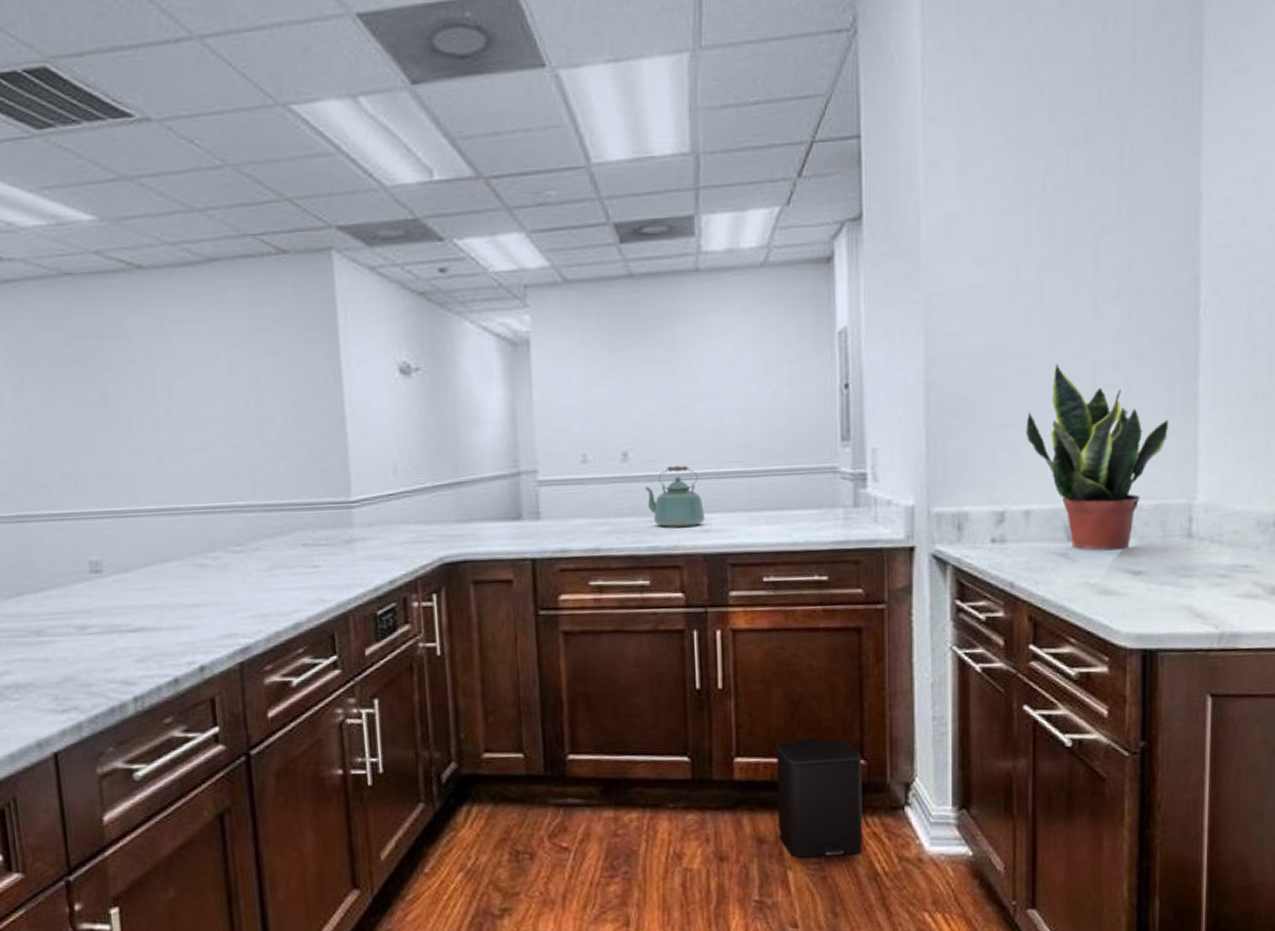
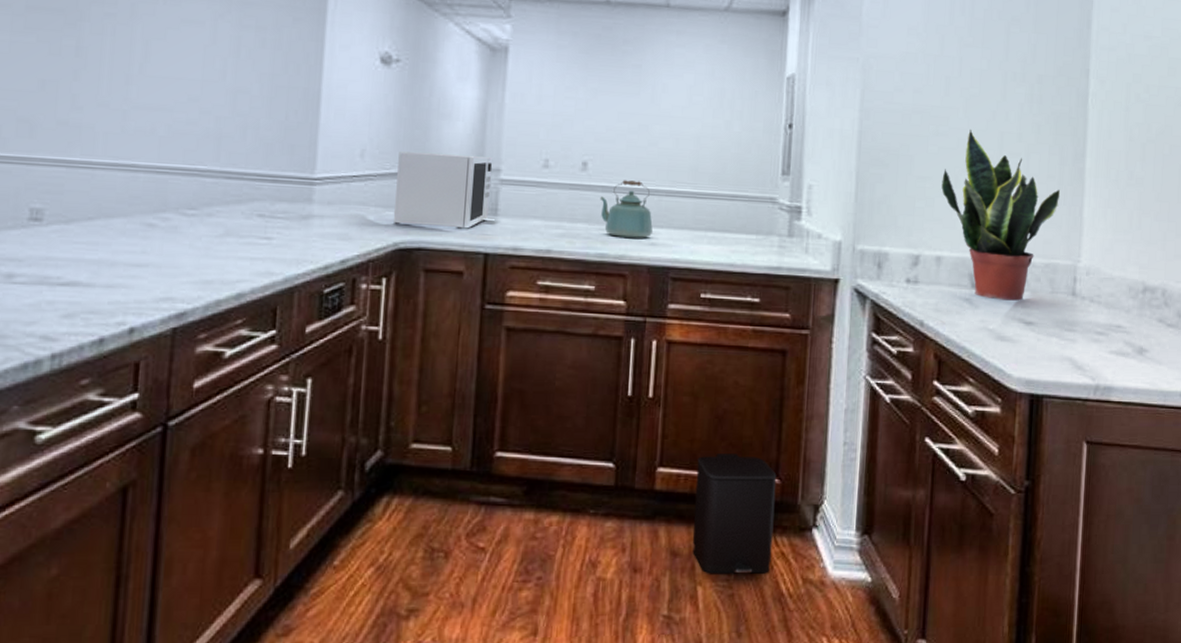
microwave: none [431,458,531,540] -> present [394,151,493,229]

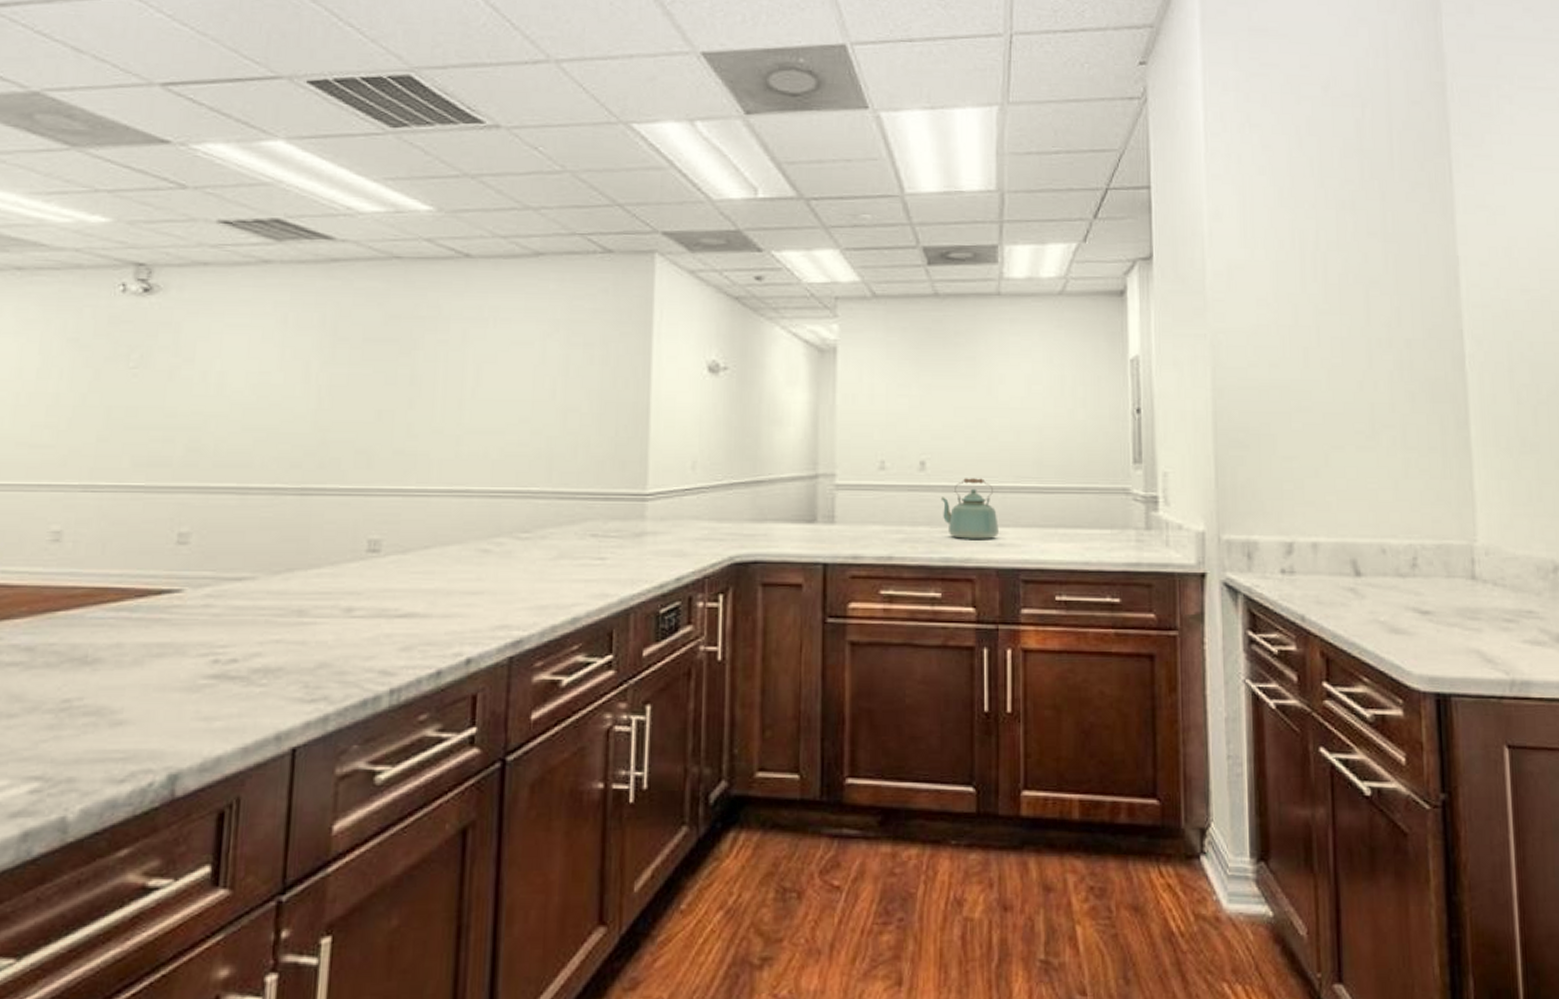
microwave: present [394,151,493,229] -> none [728,460,827,538]
pedal bin: present [692,454,777,574] -> none [1065,772,1157,911]
potted plant: present [941,129,1061,301] -> none [1310,402,1446,588]

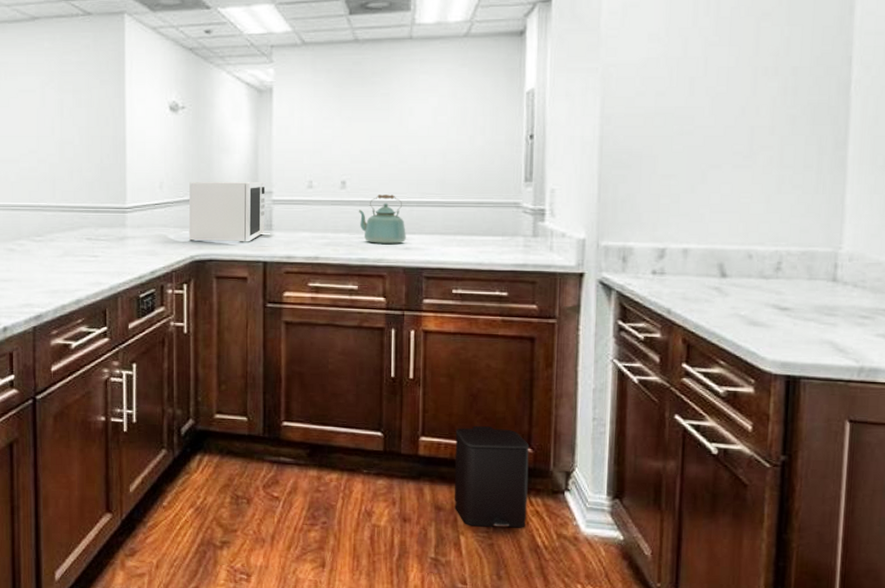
microwave: none [728,460,827,538] -> present [189,181,266,242]
pedal bin: none [1065,772,1157,911] -> present [454,426,529,528]

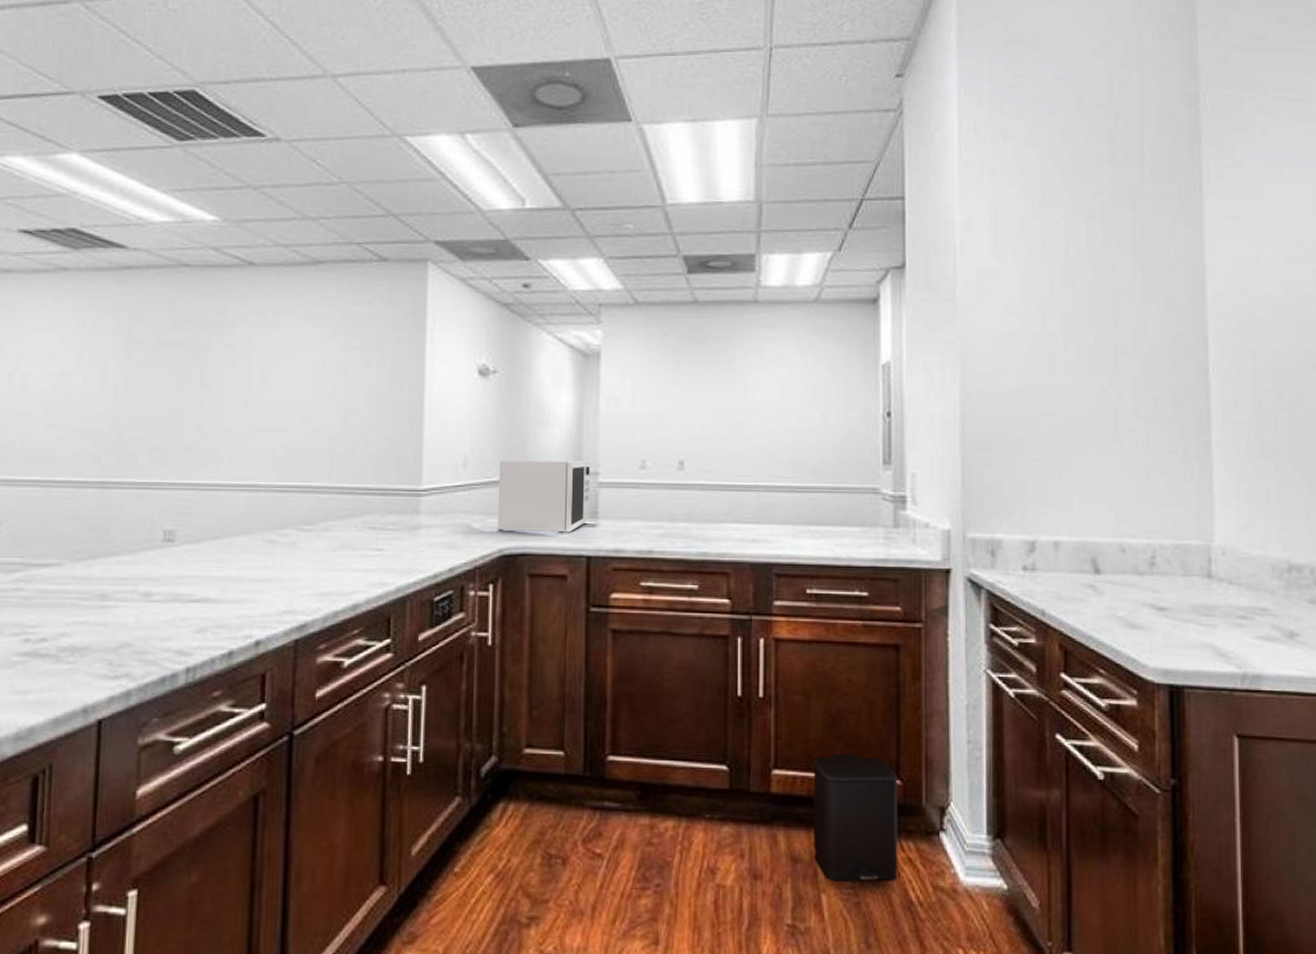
kettle: present [358,194,406,245] -> none [698,477,753,536]

